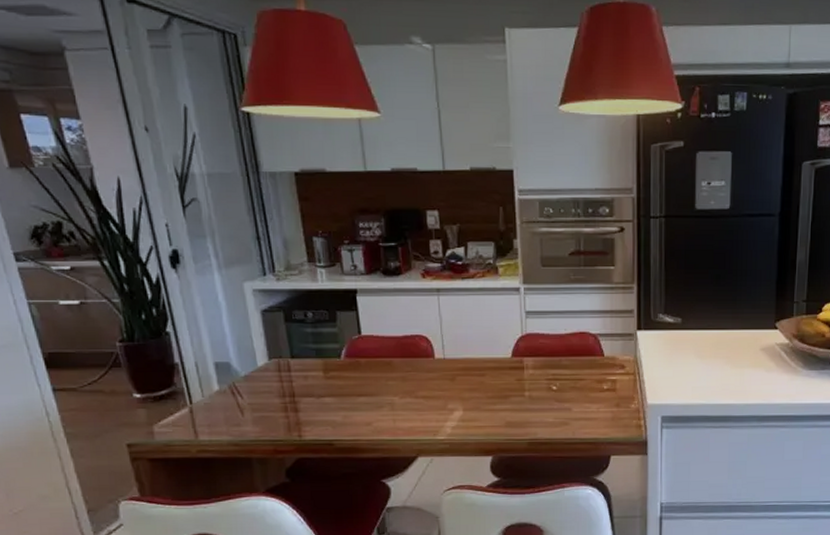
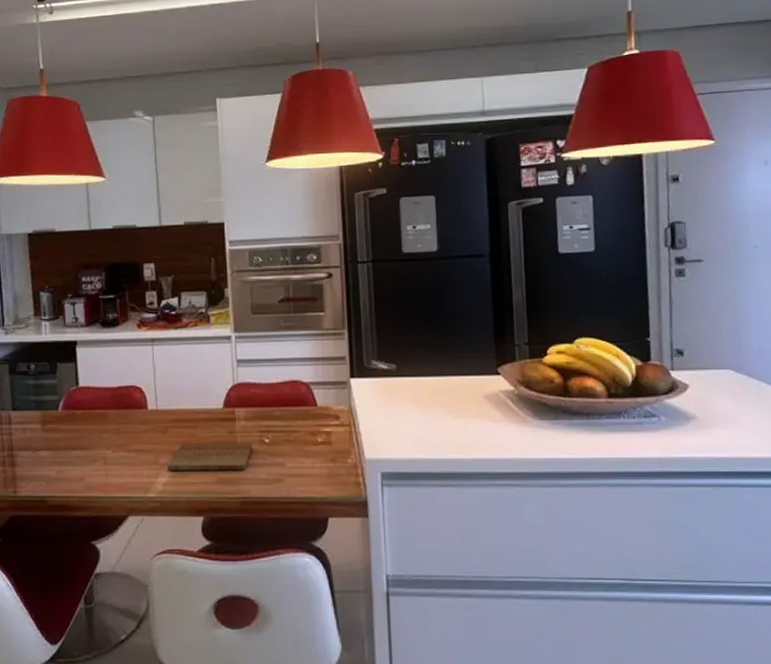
cutting board: none [456,389,541,416] -> present [168,442,253,471]

